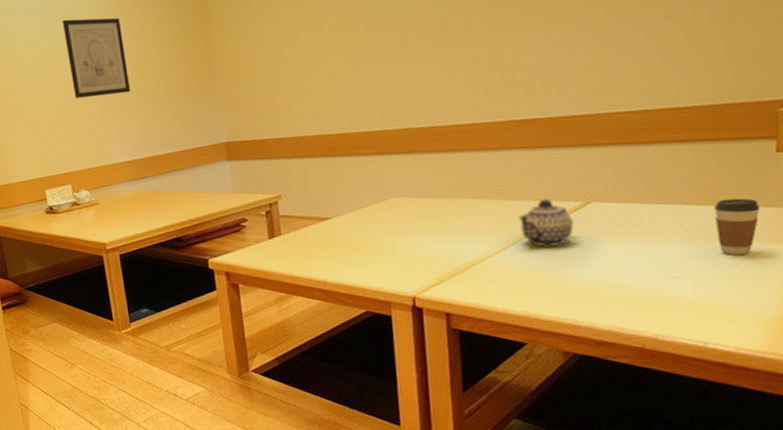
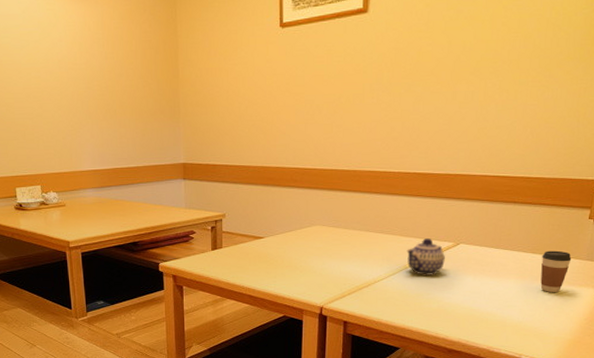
wall art: present [62,17,131,99] -> none [40,29,102,108]

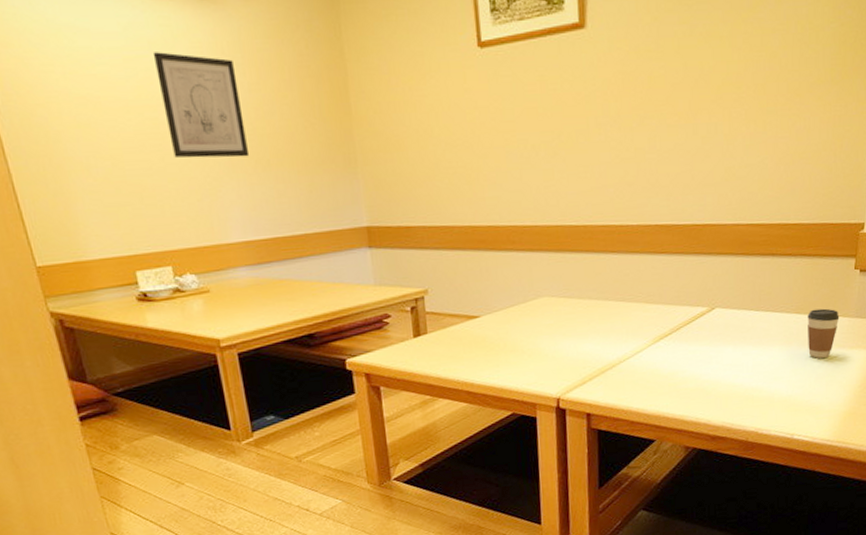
wall art: none [40,29,102,108] -> present [152,52,250,158]
teapot: present [406,238,445,276] -> none [654,304,700,350]

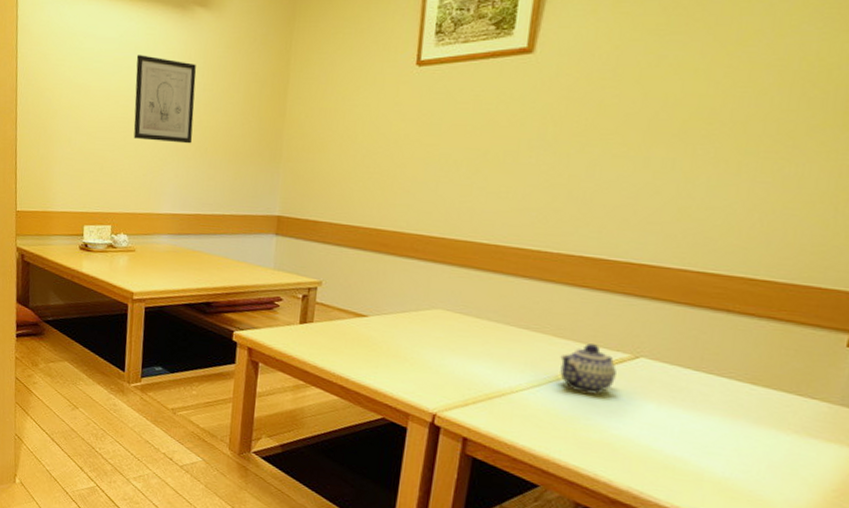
teapot: none [654,304,700,350] -> present [560,343,617,395]
coffee cup: present [807,308,840,359] -> none [761,383,816,446]

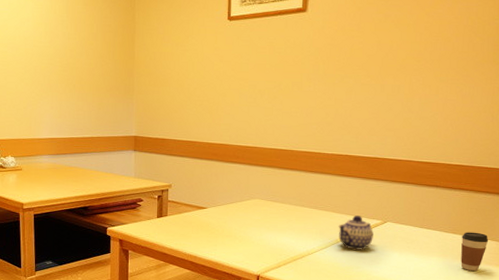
wall art: present [133,55,196,144] -> none [10,10,63,82]
coffee cup: none [761,383,816,446] -> present [460,232,489,272]

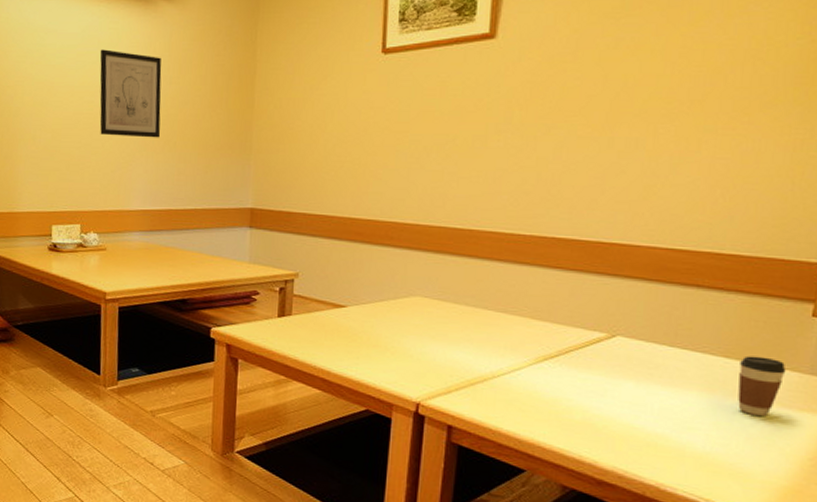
wall art: none [10,10,63,82] -> present [99,49,162,138]
teapot: present [338,215,373,251] -> none [539,324,594,376]

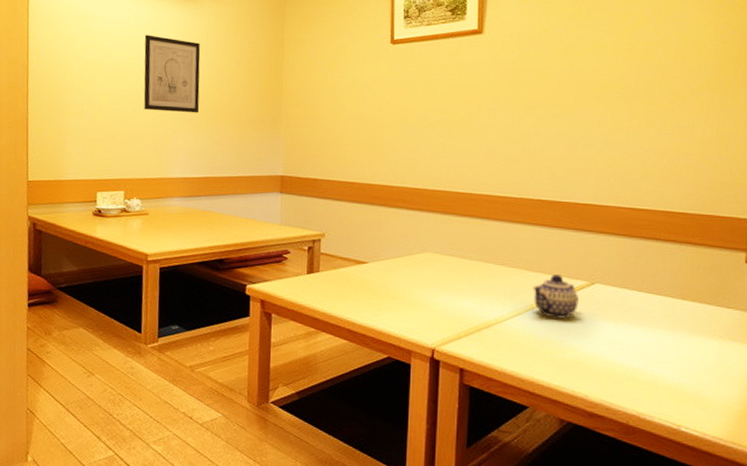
teapot: none [539,324,594,376] -> present [533,274,579,320]
coffee cup: present [738,355,786,417] -> none [694,297,730,350]

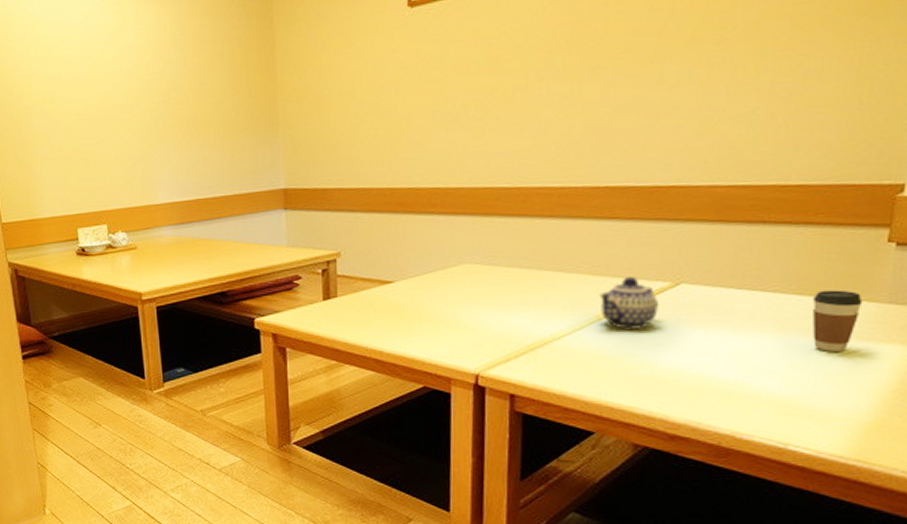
wall art: present [143,35,201,113] -> none [107,34,181,127]
coffee cup: none [694,297,730,350] -> present [813,290,863,353]

